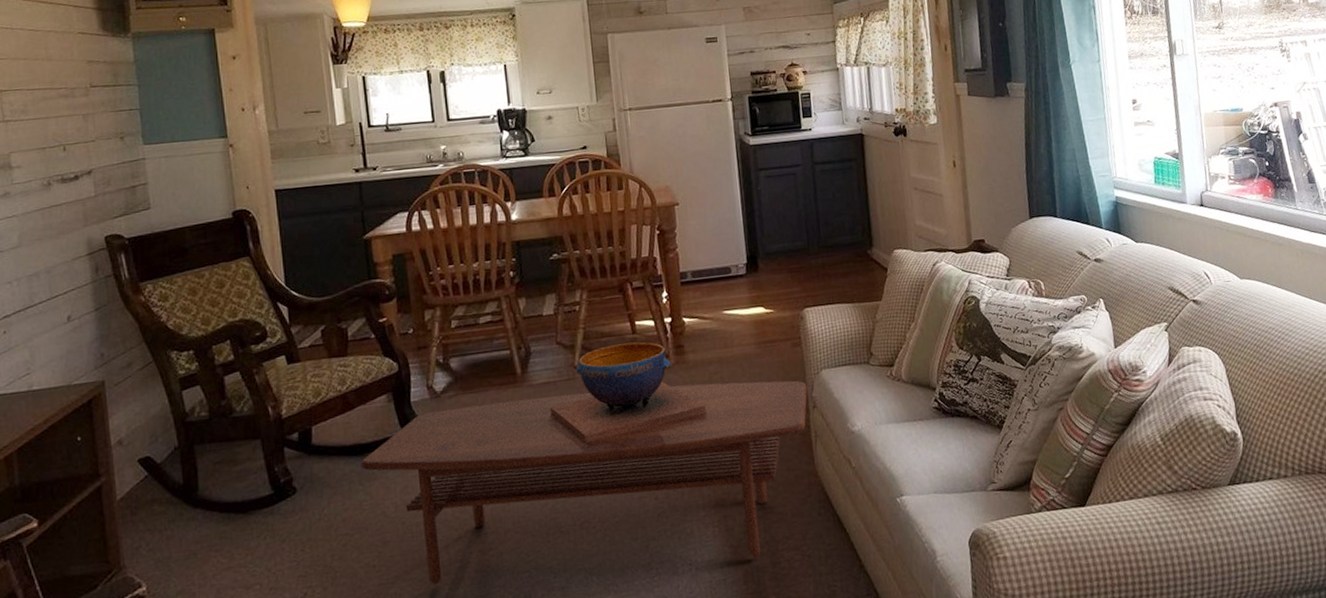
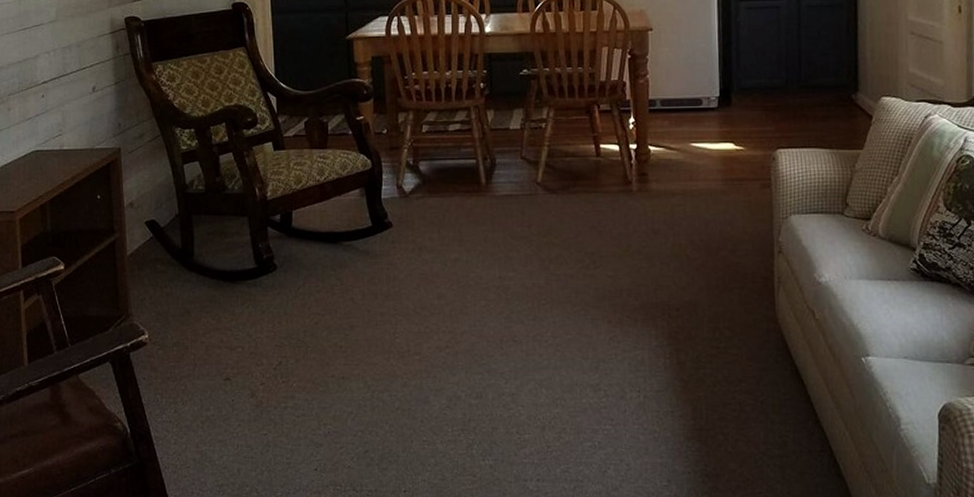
coffee table: present [361,380,808,584] -> none [334,208,774,395]
decorative bowl: present [550,342,706,443] -> none [511,165,666,258]

